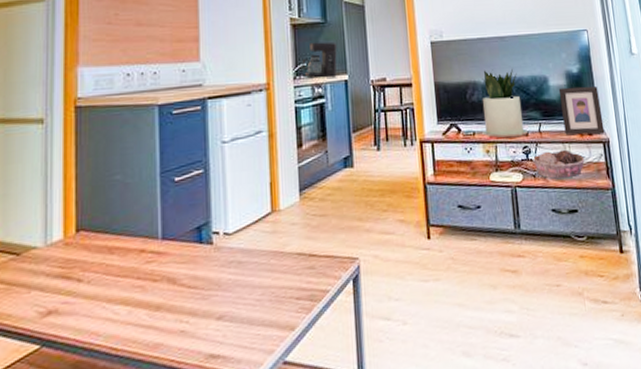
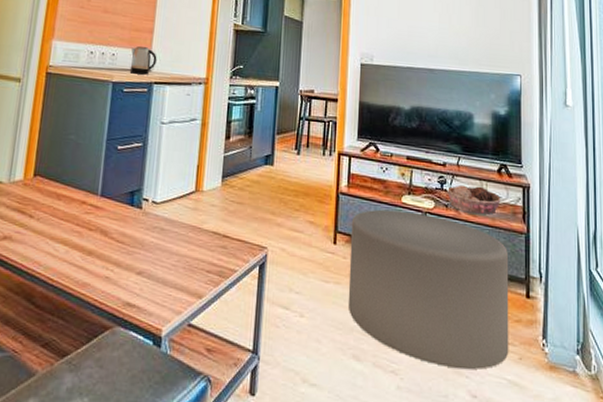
kettle: none [176,57,207,92] -> present [129,45,157,75]
coffee maker: present [302,42,337,79] -> none [239,48,272,83]
pouf: none [442,188,612,342] -> present [348,209,509,370]
planter: present [482,68,529,139] -> none [400,97,447,167]
picture frame: present [558,86,605,136] -> none [482,126,526,179]

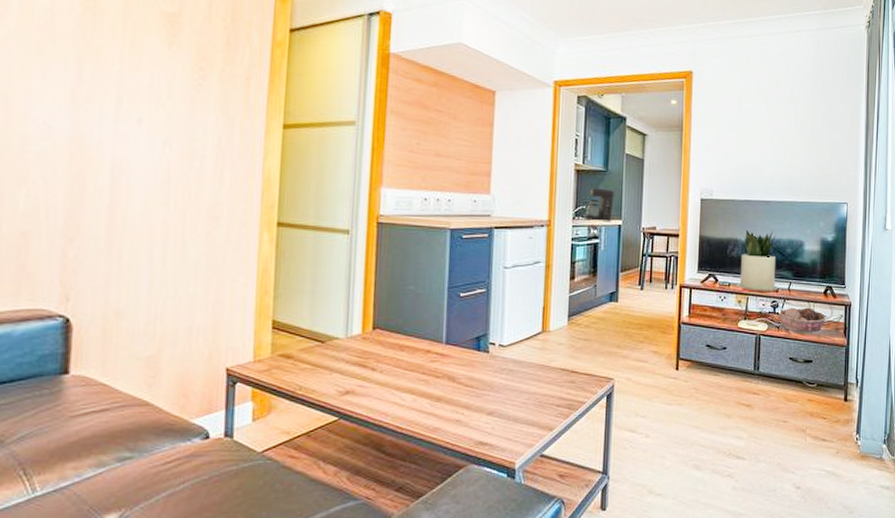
kettle: present [129,45,157,75] -> none [468,190,496,220]
coffee maker: none [239,48,272,83] -> present [581,188,614,222]
pouf: present [348,209,509,370] -> none [689,335,831,467]
planter: none [400,97,447,167] -> present [737,229,779,293]

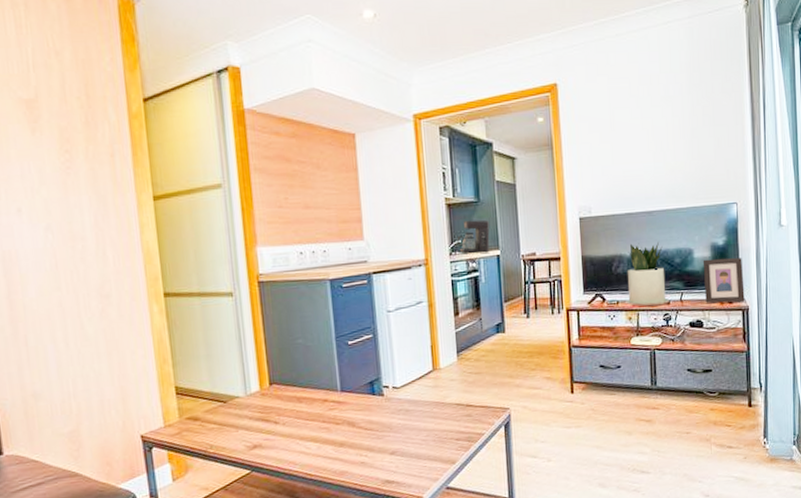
decorative basket: present [779,307,826,333] -> none [673,316,723,343]
picture frame: none [811,253,849,298] -> present [702,258,745,304]

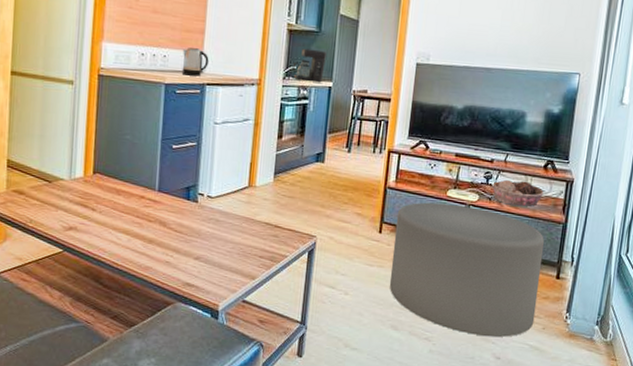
kettle: none [343,237,371,268] -> present [181,47,209,77]
pouf: none [585,351,735,478] -> present [389,202,545,337]
planter: present [626,241,670,307] -> none [448,97,496,163]
decorative basket: none [673,316,723,343] -> present [492,179,544,207]
picture frame: present [702,258,745,304] -> none [530,125,576,174]

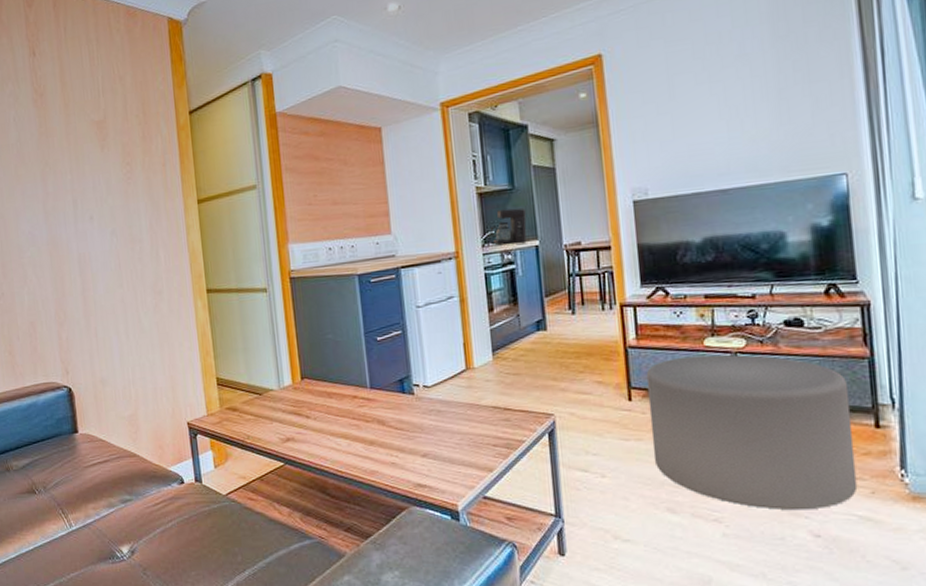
kettle: present [181,47,209,77] -> none [370,231,399,262]
decorative basket: present [492,179,544,207] -> none [760,313,832,346]

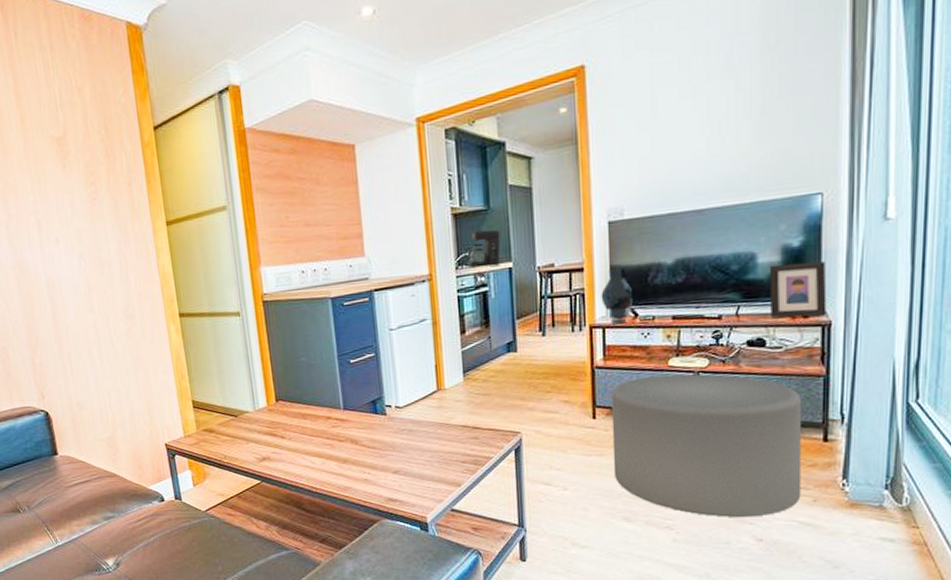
vase: none [629,247,665,303] -> present [601,268,635,324]
picture frame: none [800,241,864,298] -> present [769,262,827,319]

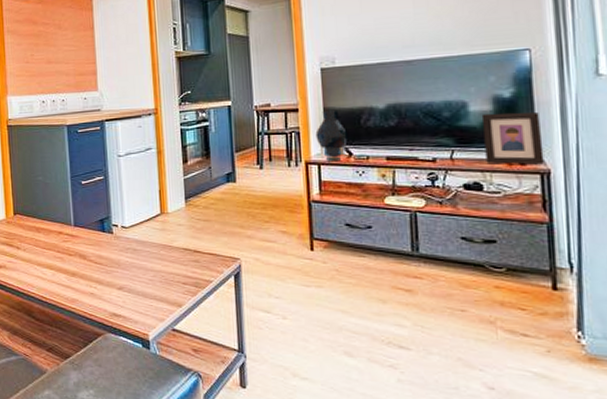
coffee maker: present [464,229,501,268] -> none [186,71,221,104]
pouf: present [611,373,802,518] -> none [328,212,533,363]

